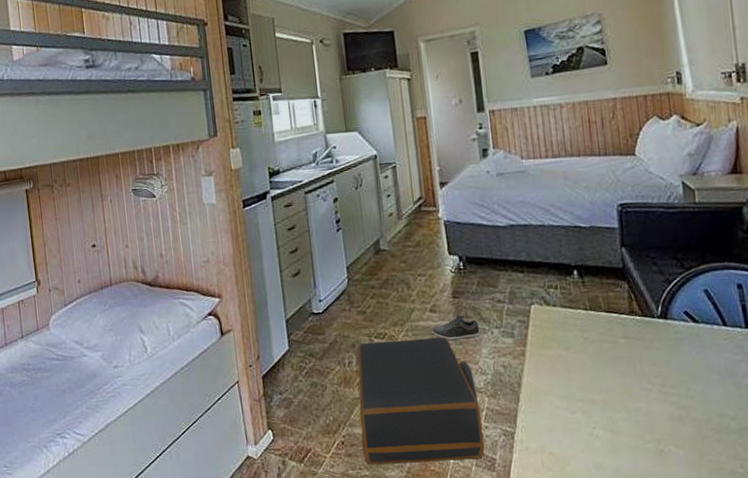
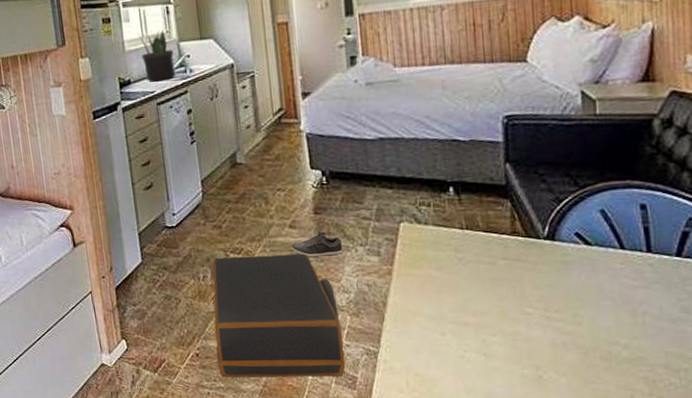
planter: none [287,122,322,172] -> present [138,30,175,82]

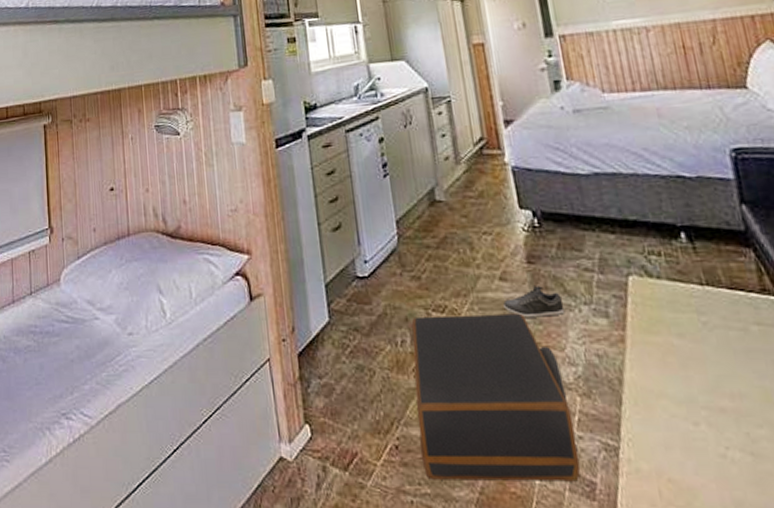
planter: present [138,30,175,82] -> none [325,50,365,107]

